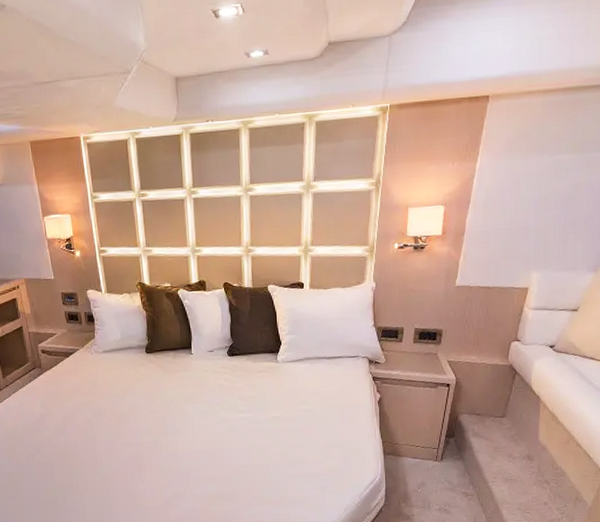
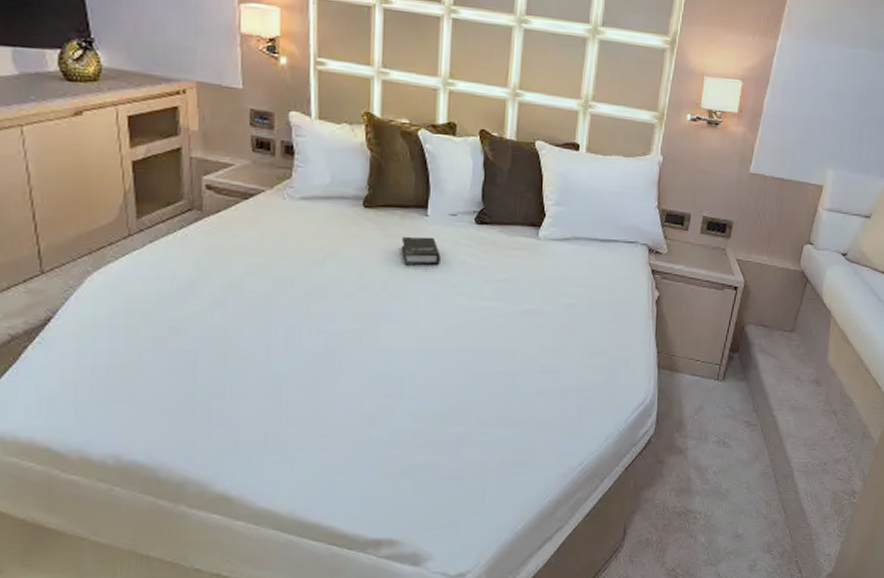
hardback book: none [175,369,205,393] -> present [401,236,440,266]

